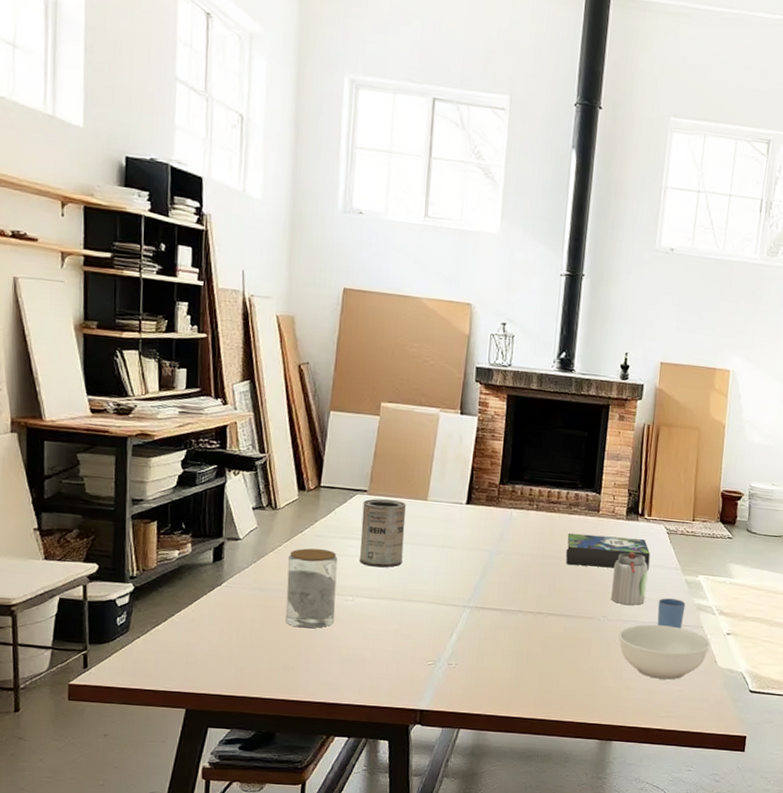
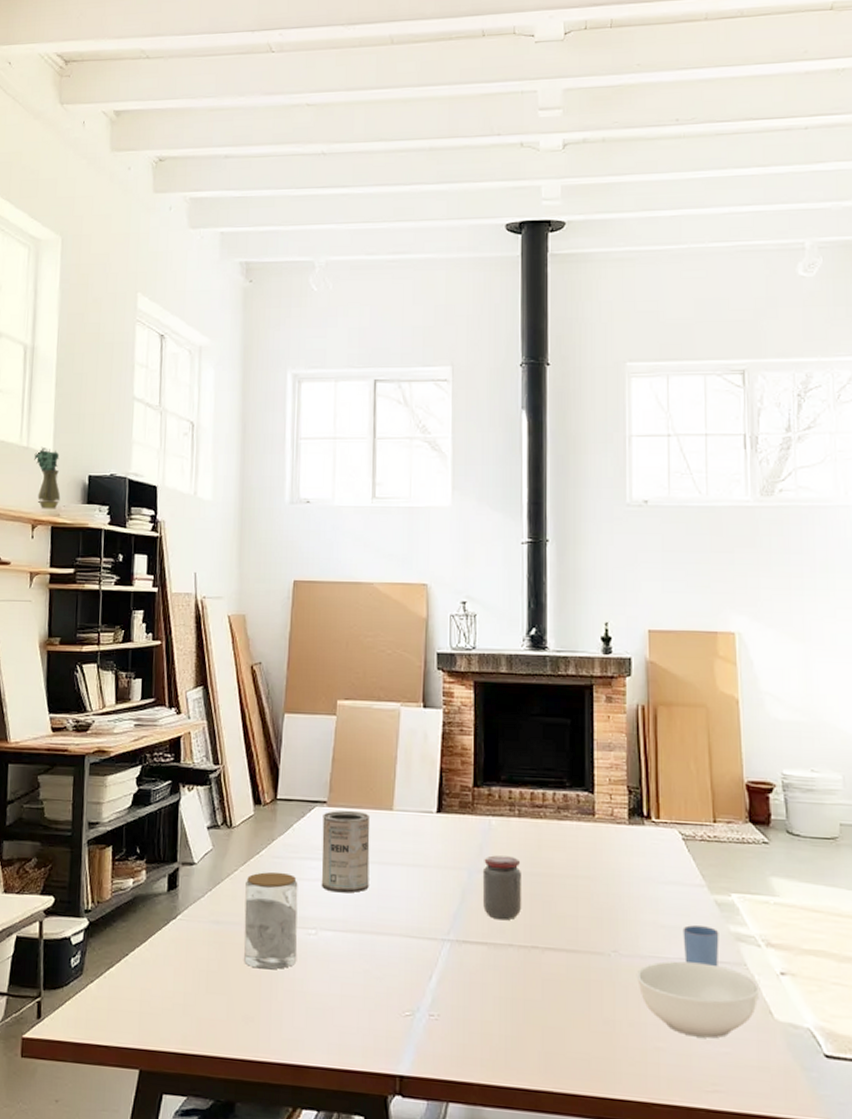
vase: none [63,117,94,188] -> present [35,446,61,509]
jar: none [500,540,535,592] -> present [482,855,522,920]
book: present [566,532,650,570] -> none [559,843,665,889]
paint can: present [611,552,648,605] -> none [620,865,665,935]

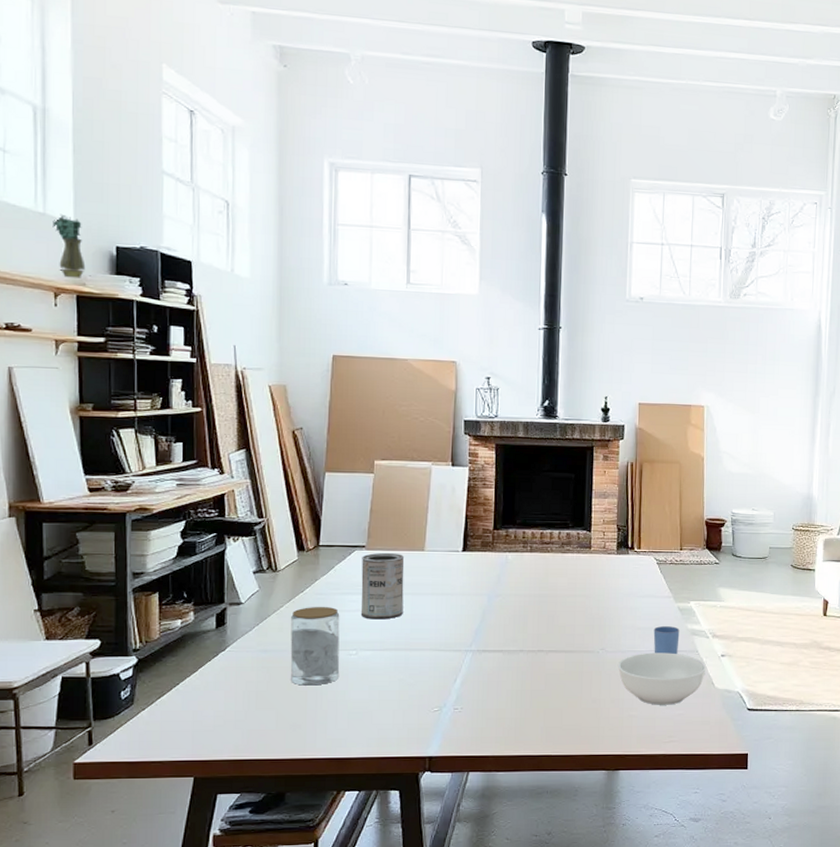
jar: present [482,855,522,920] -> none [499,583,532,632]

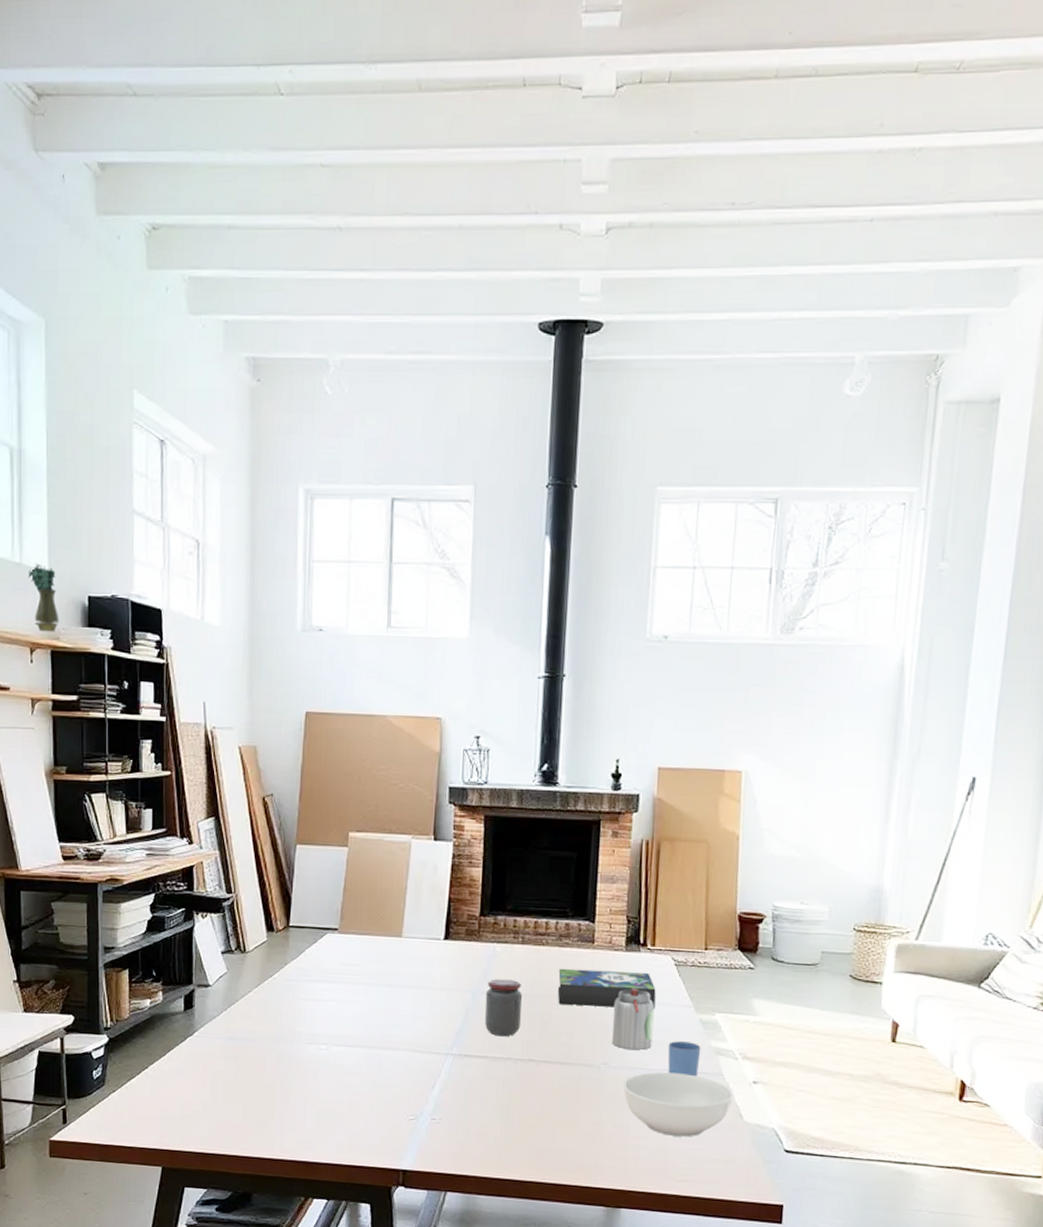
jar: present [290,606,340,686] -> none [258,993,310,1080]
paint can: present [360,552,405,620] -> none [332,937,380,1013]
jar: none [499,583,532,632] -> present [484,979,523,1037]
book: none [561,571,643,602] -> present [557,968,656,1009]
paint can: none [607,584,642,635] -> present [611,988,655,1050]

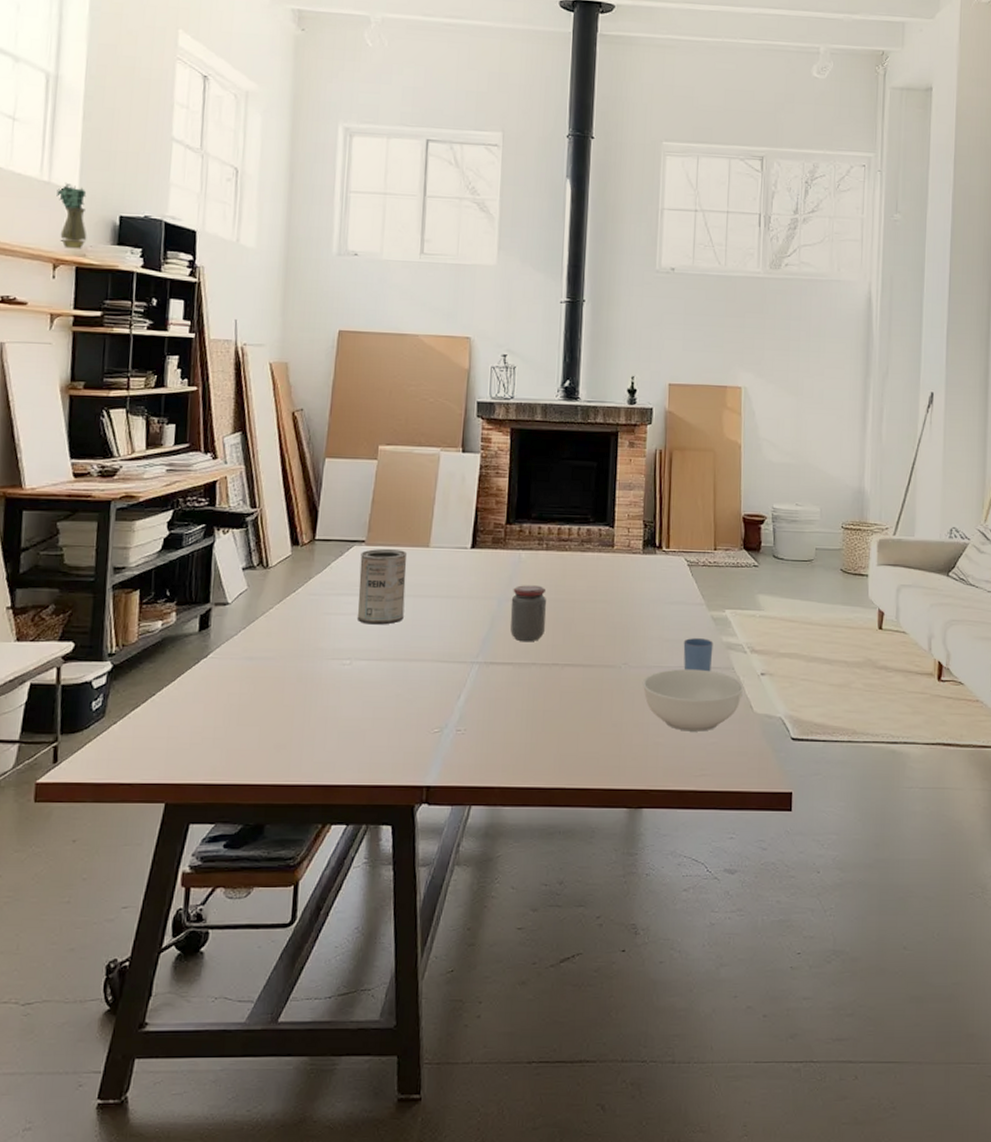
paint can: none [332,937,380,1013] -> present [357,548,408,625]
book: present [557,968,656,1009] -> none [580,572,671,608]
paint can: present [611,988,655,1050] -> none [631,589,670,648]

